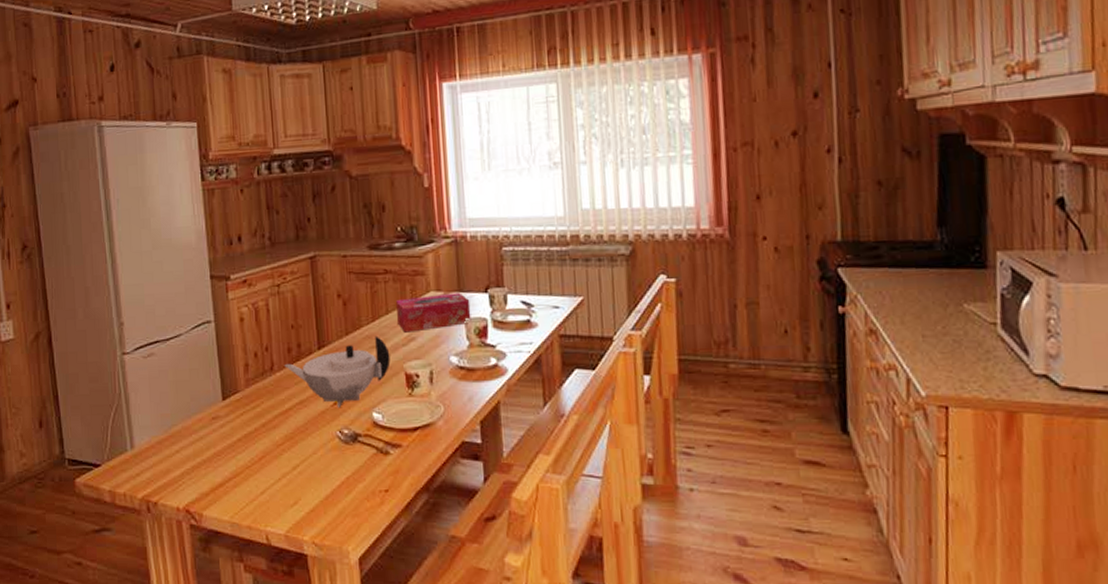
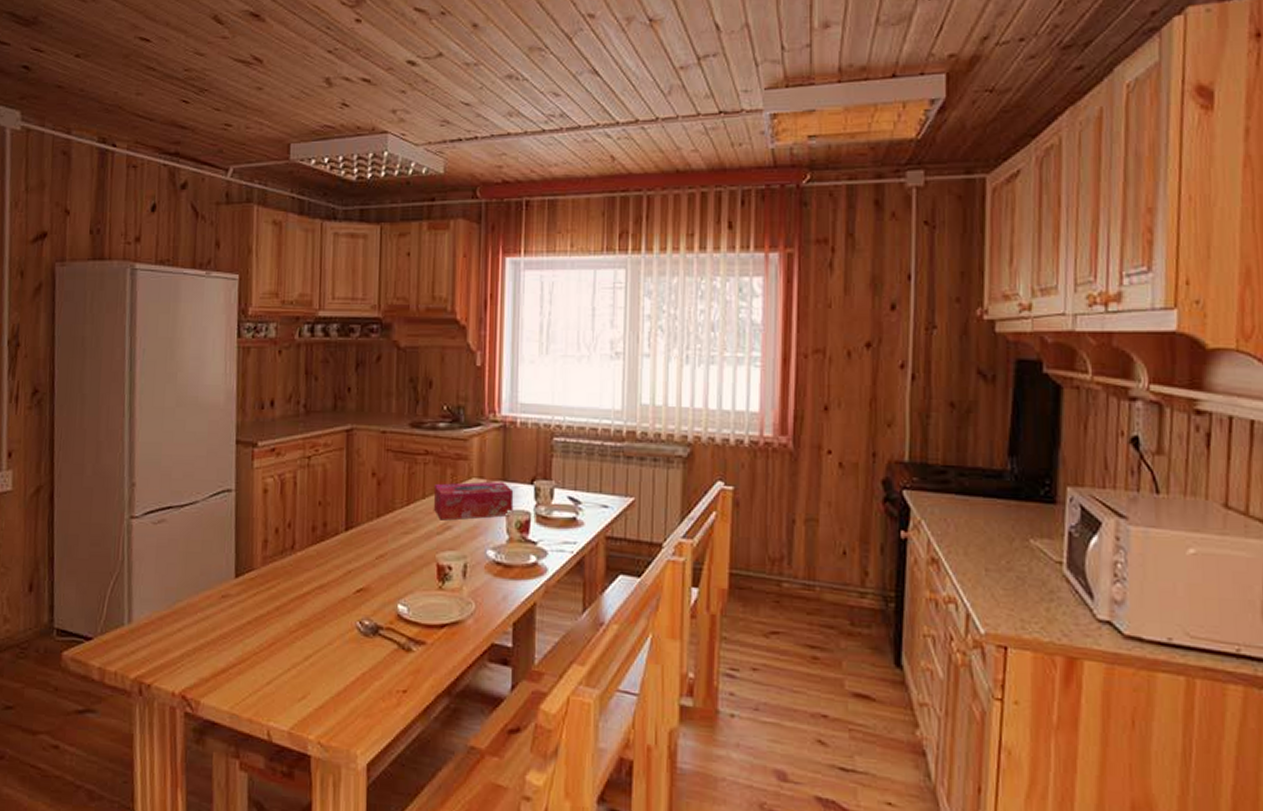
teapot: present [284,335,391,408] -> none [307,521,423,597]

